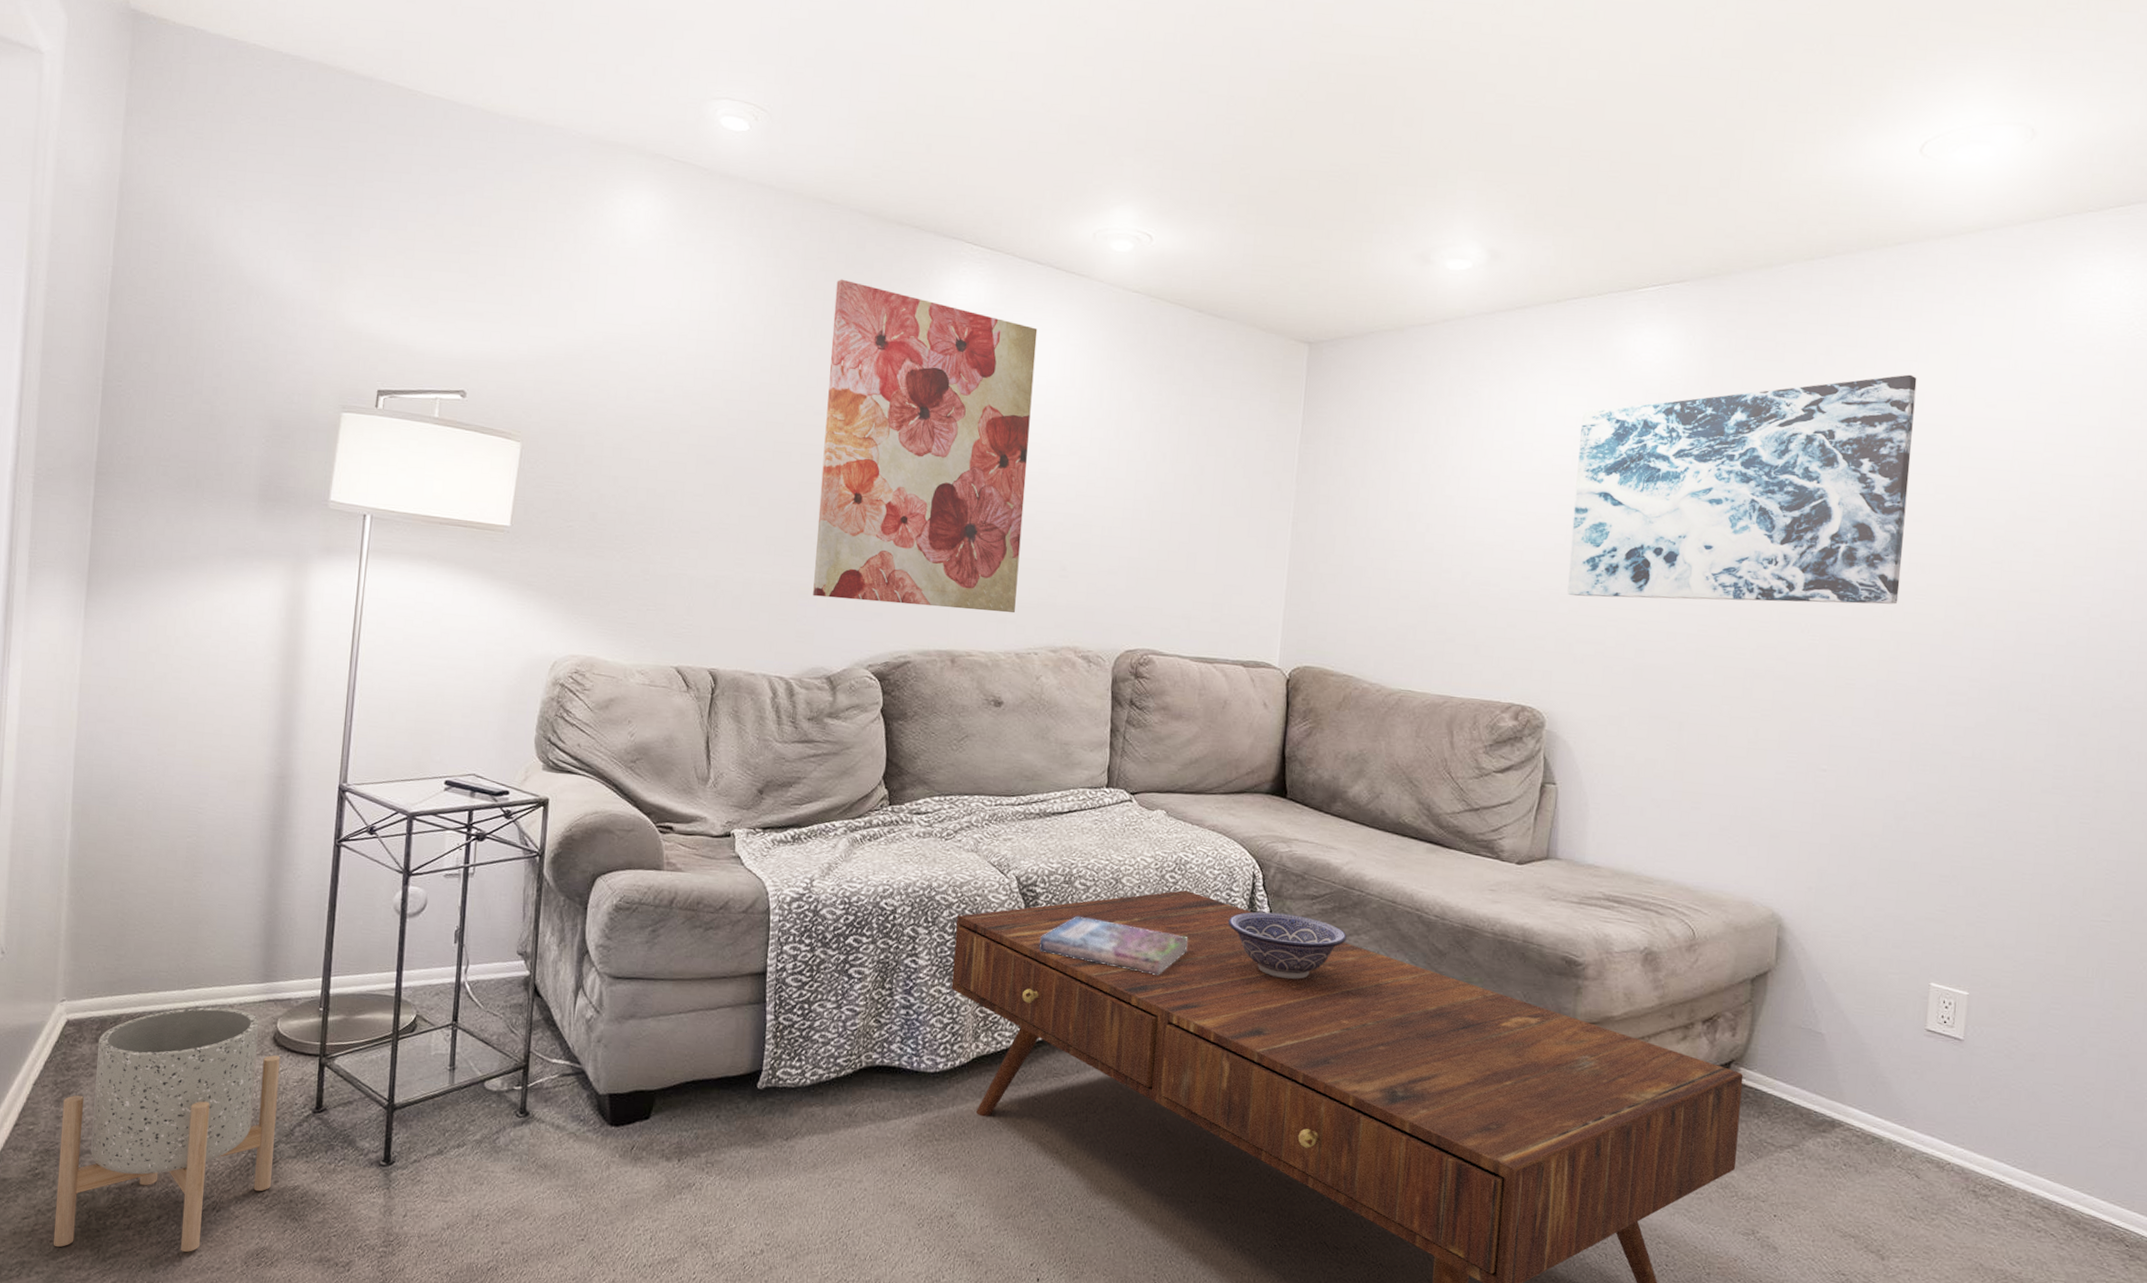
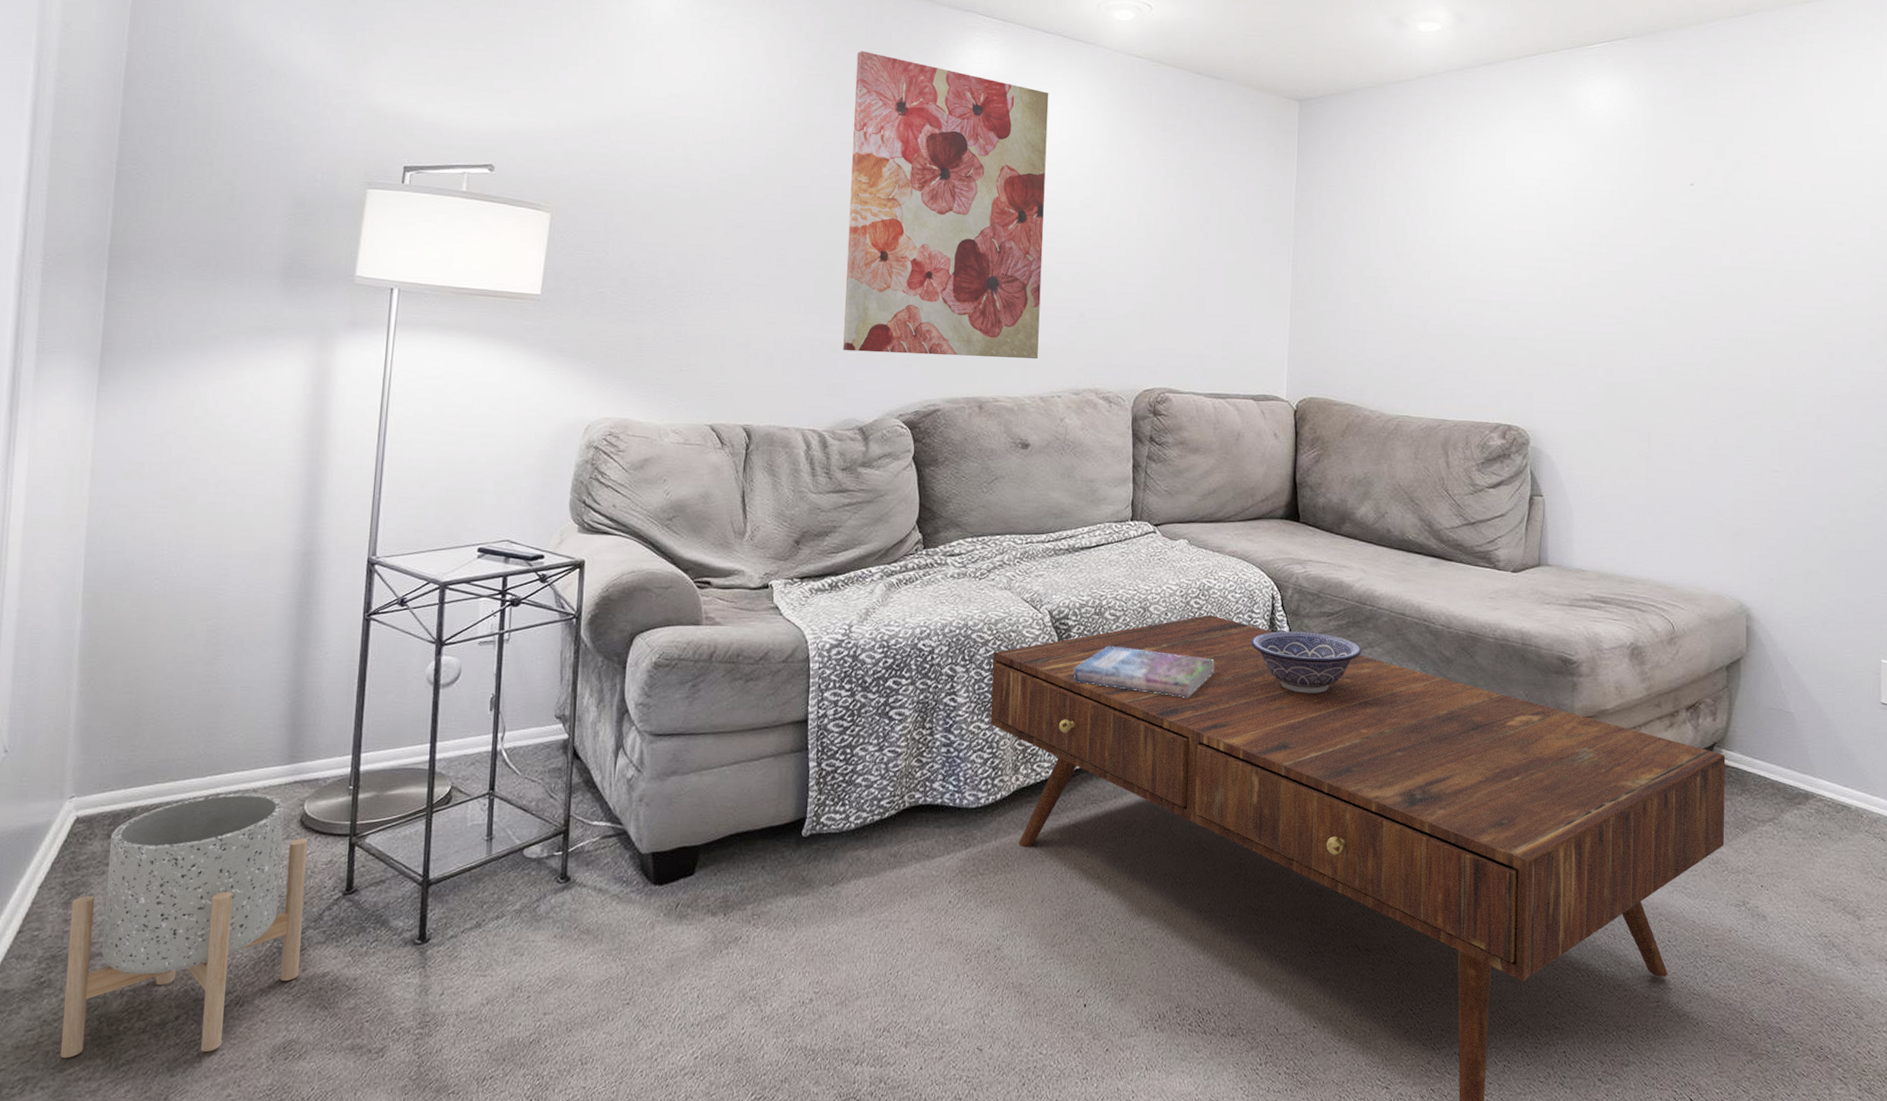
wall art: present [1567,374,1917,605] -> none [1542,115,1830,323]

